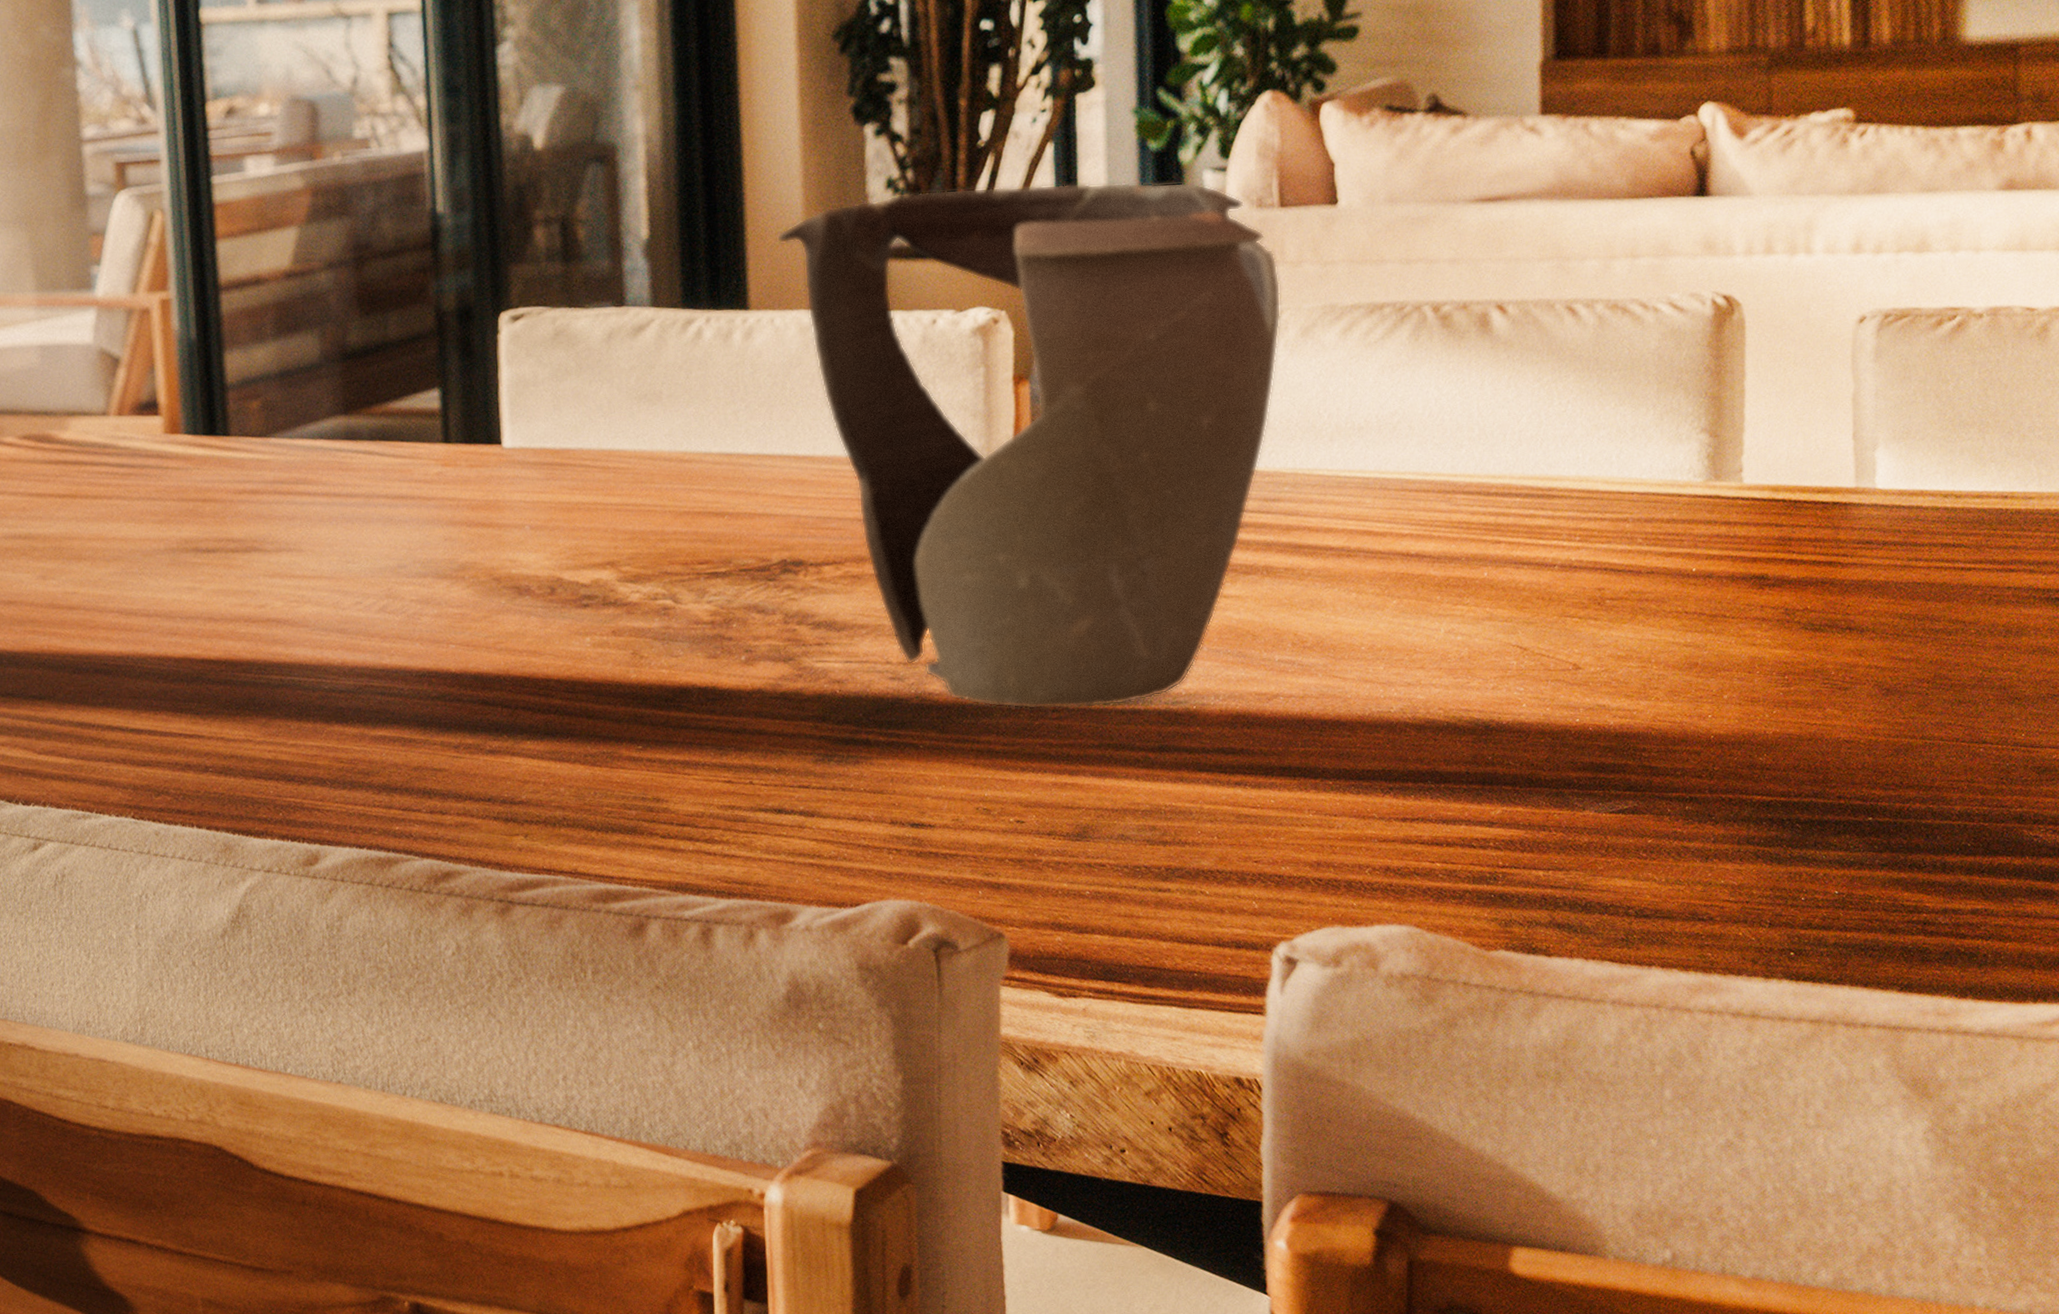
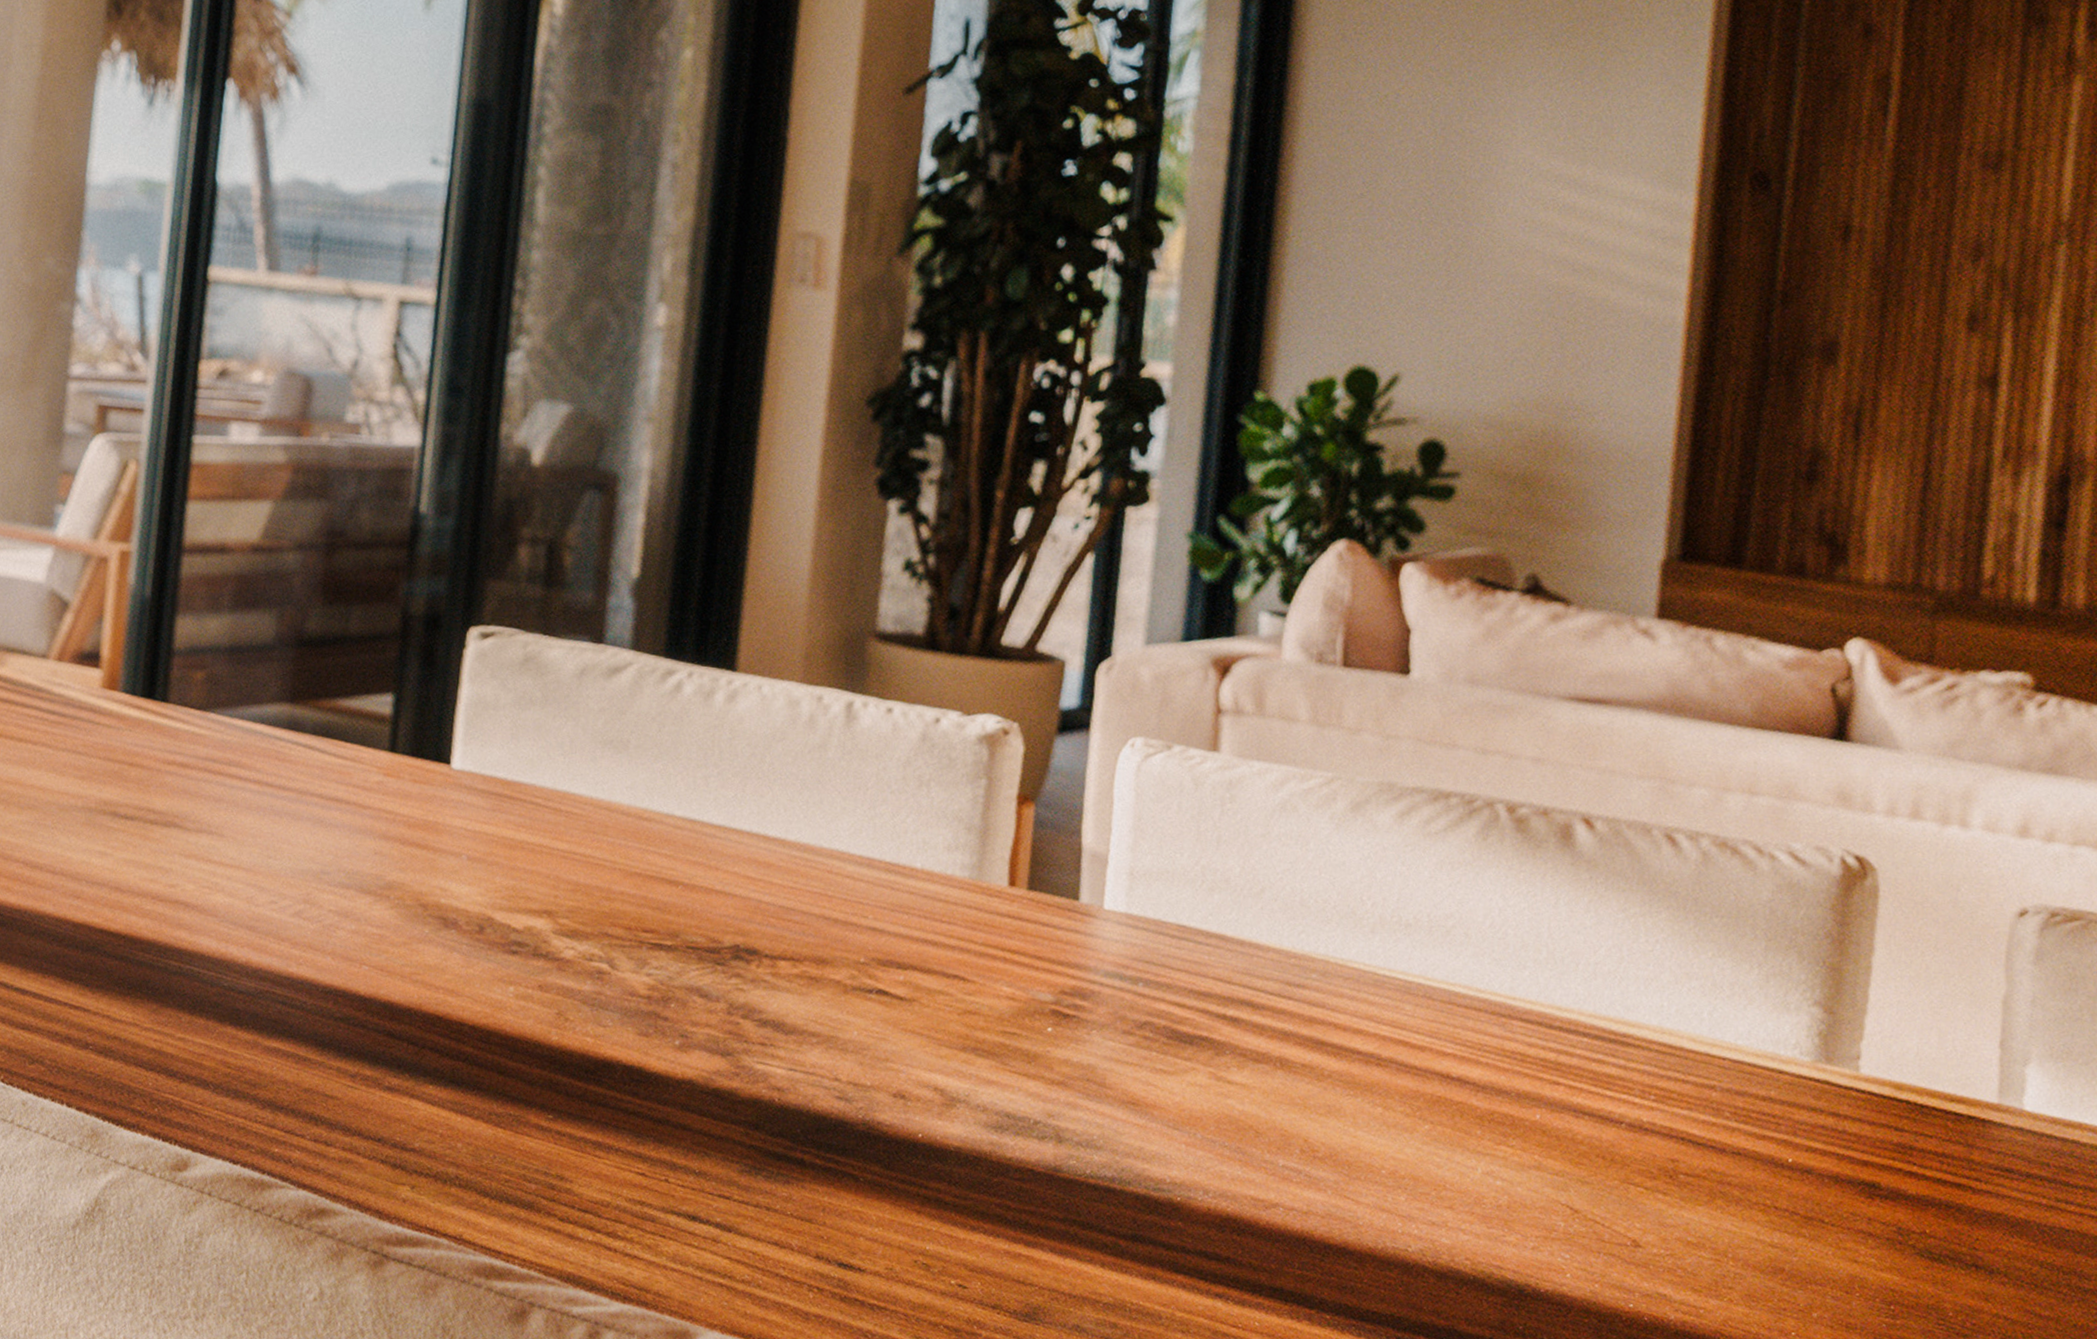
decorative bowl: present [776,182,1282,710] -> none [776,578,1334,1180]

